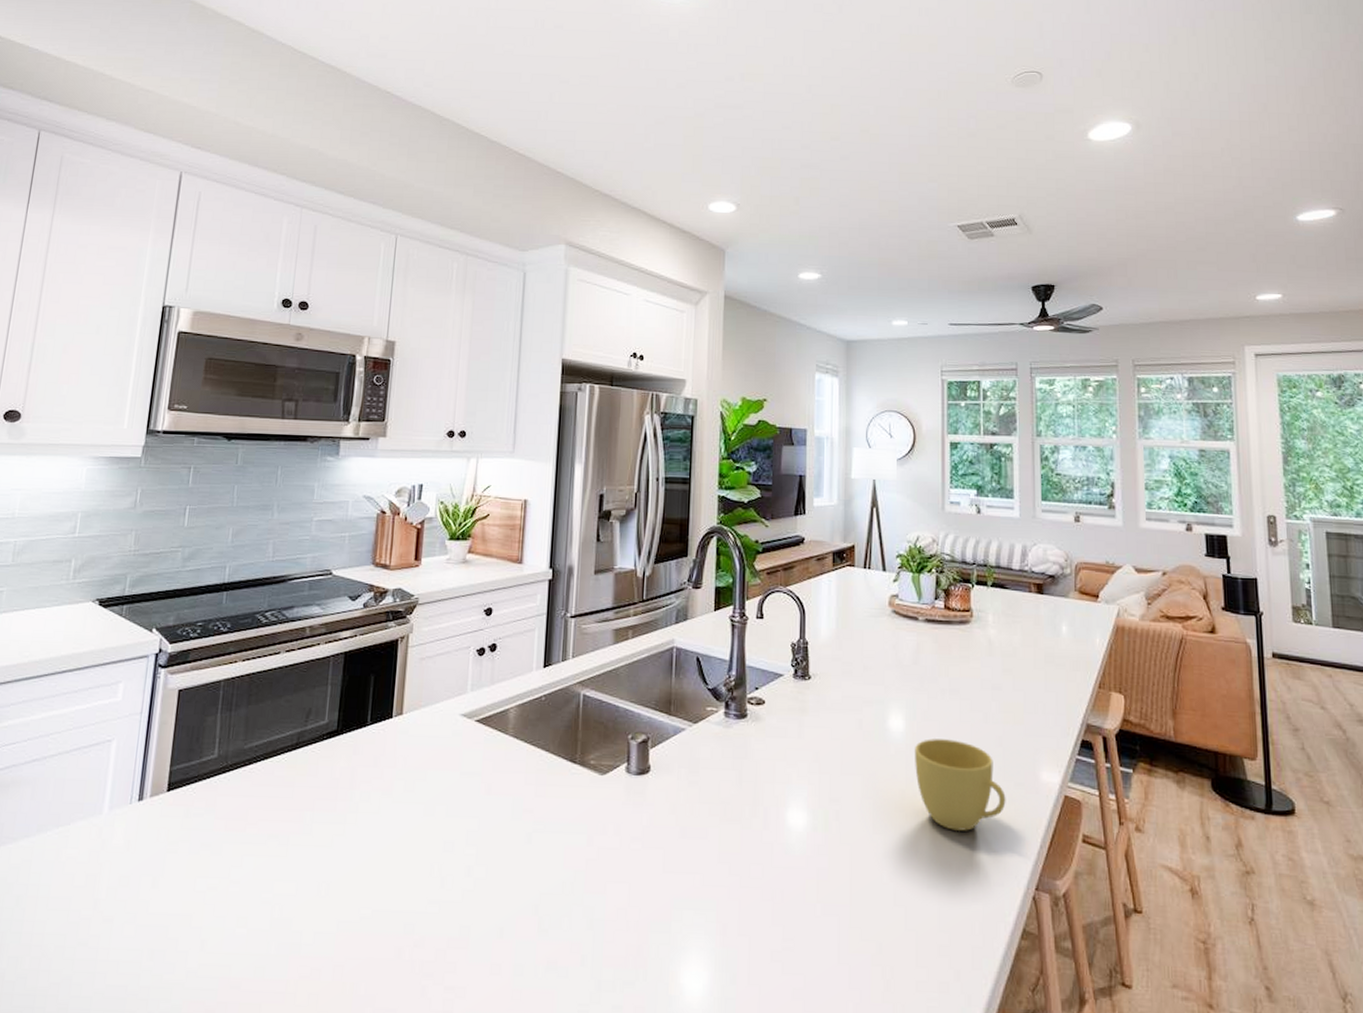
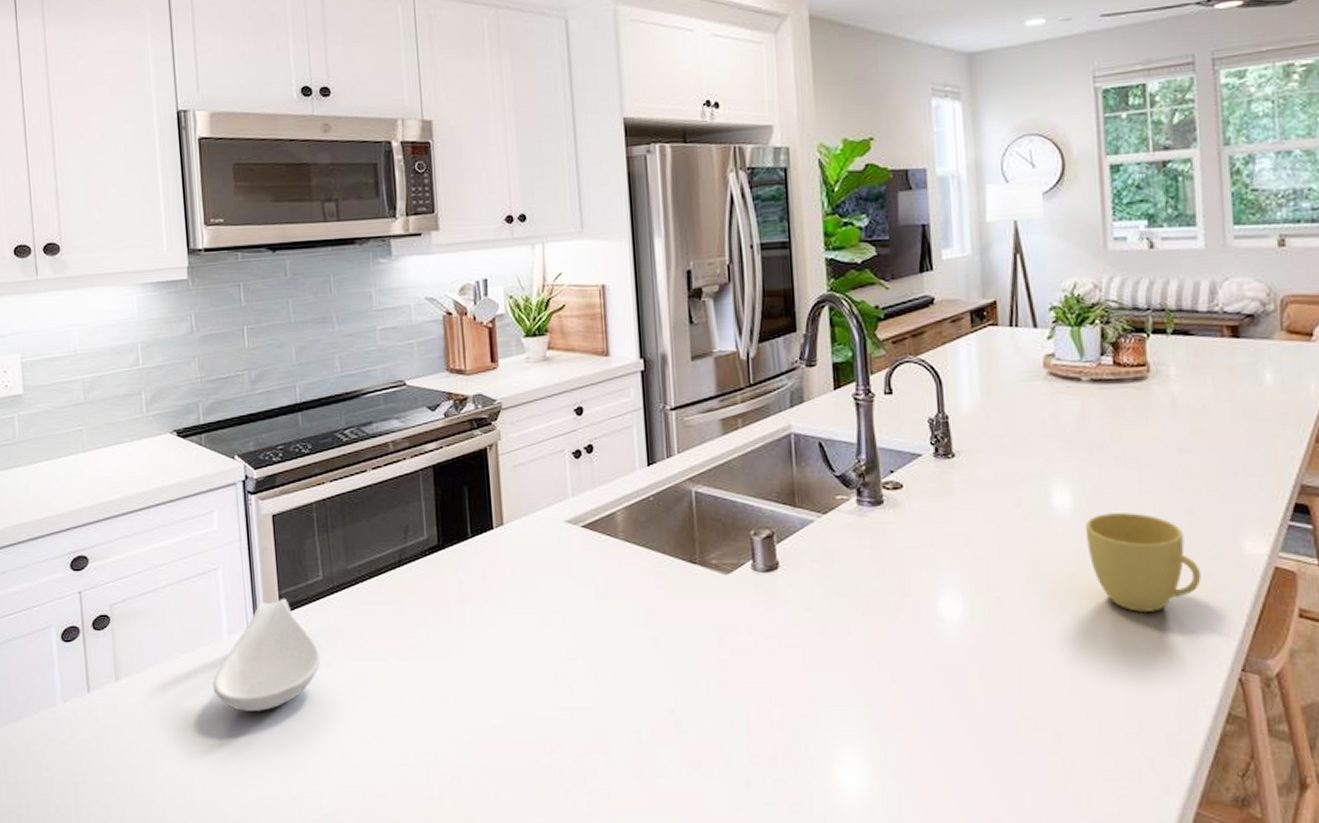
spoon rest: none [81,774,201,892] -> present [213,598,321,711]

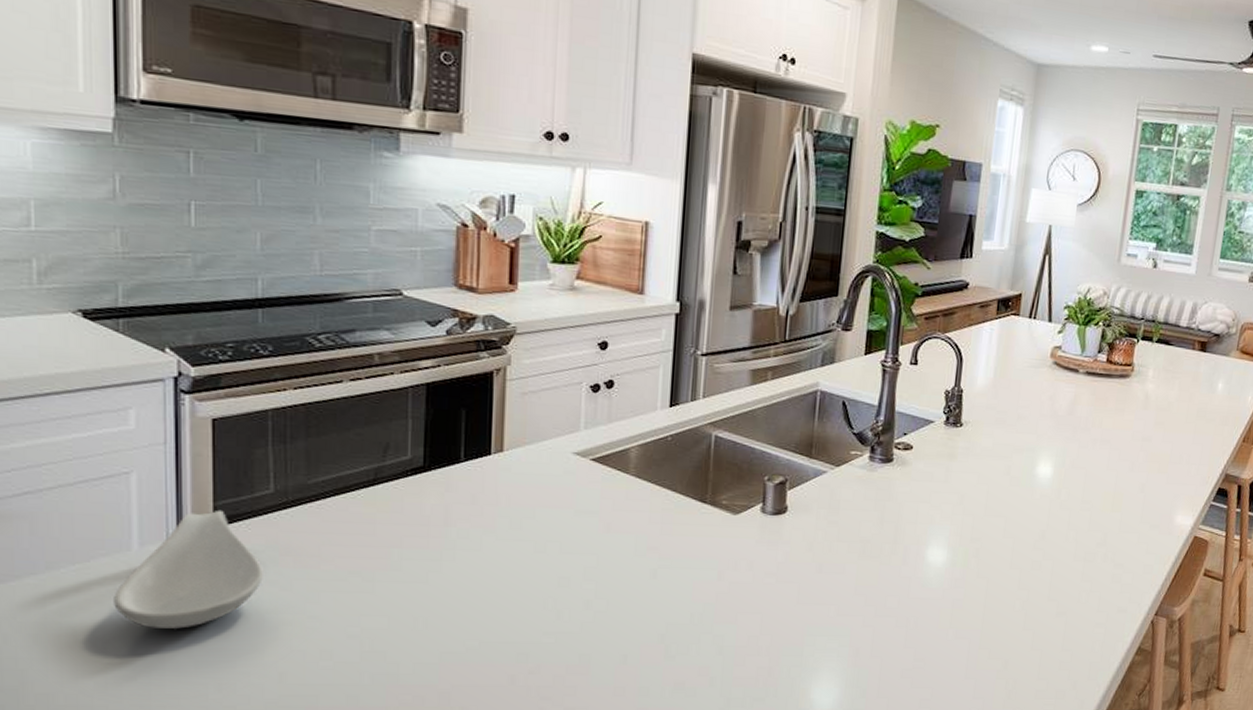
cup: present [1086,513,1201,613] -> none [1057,485,1141,567]

